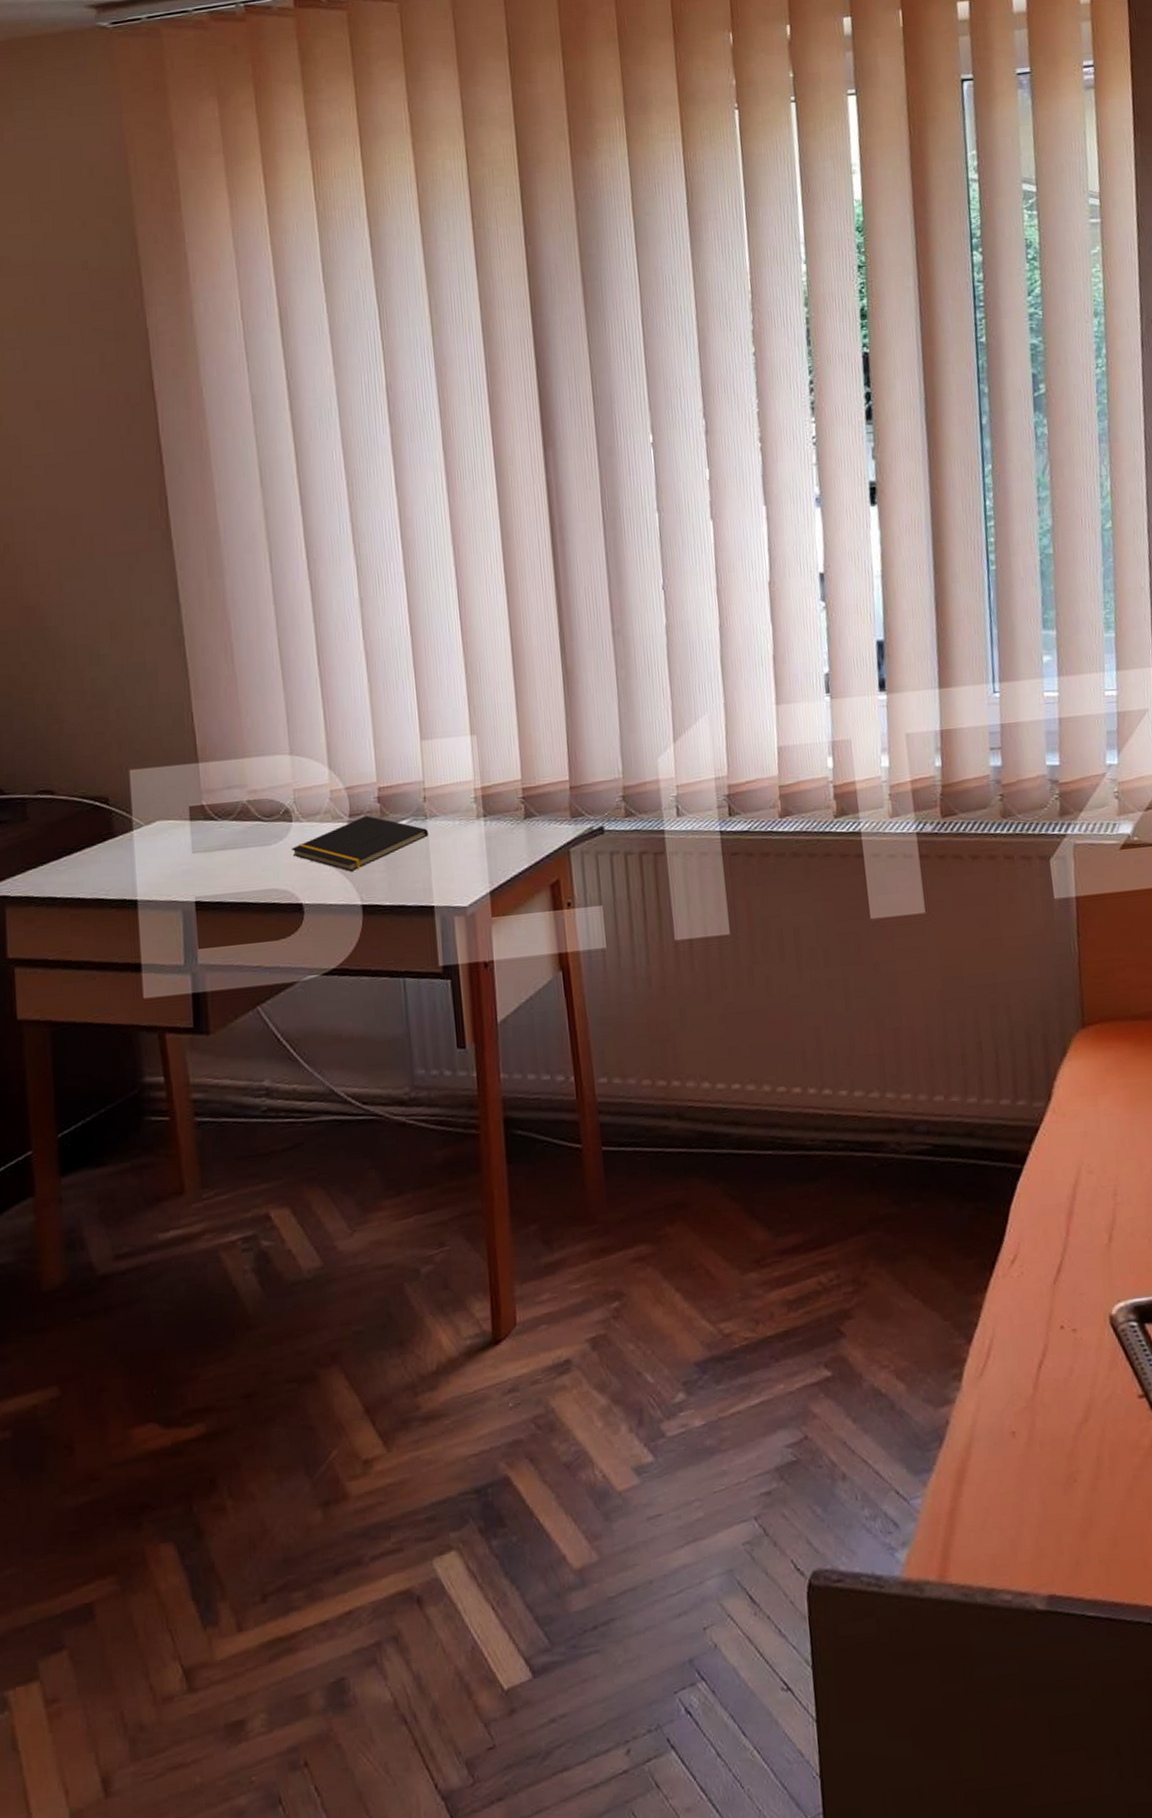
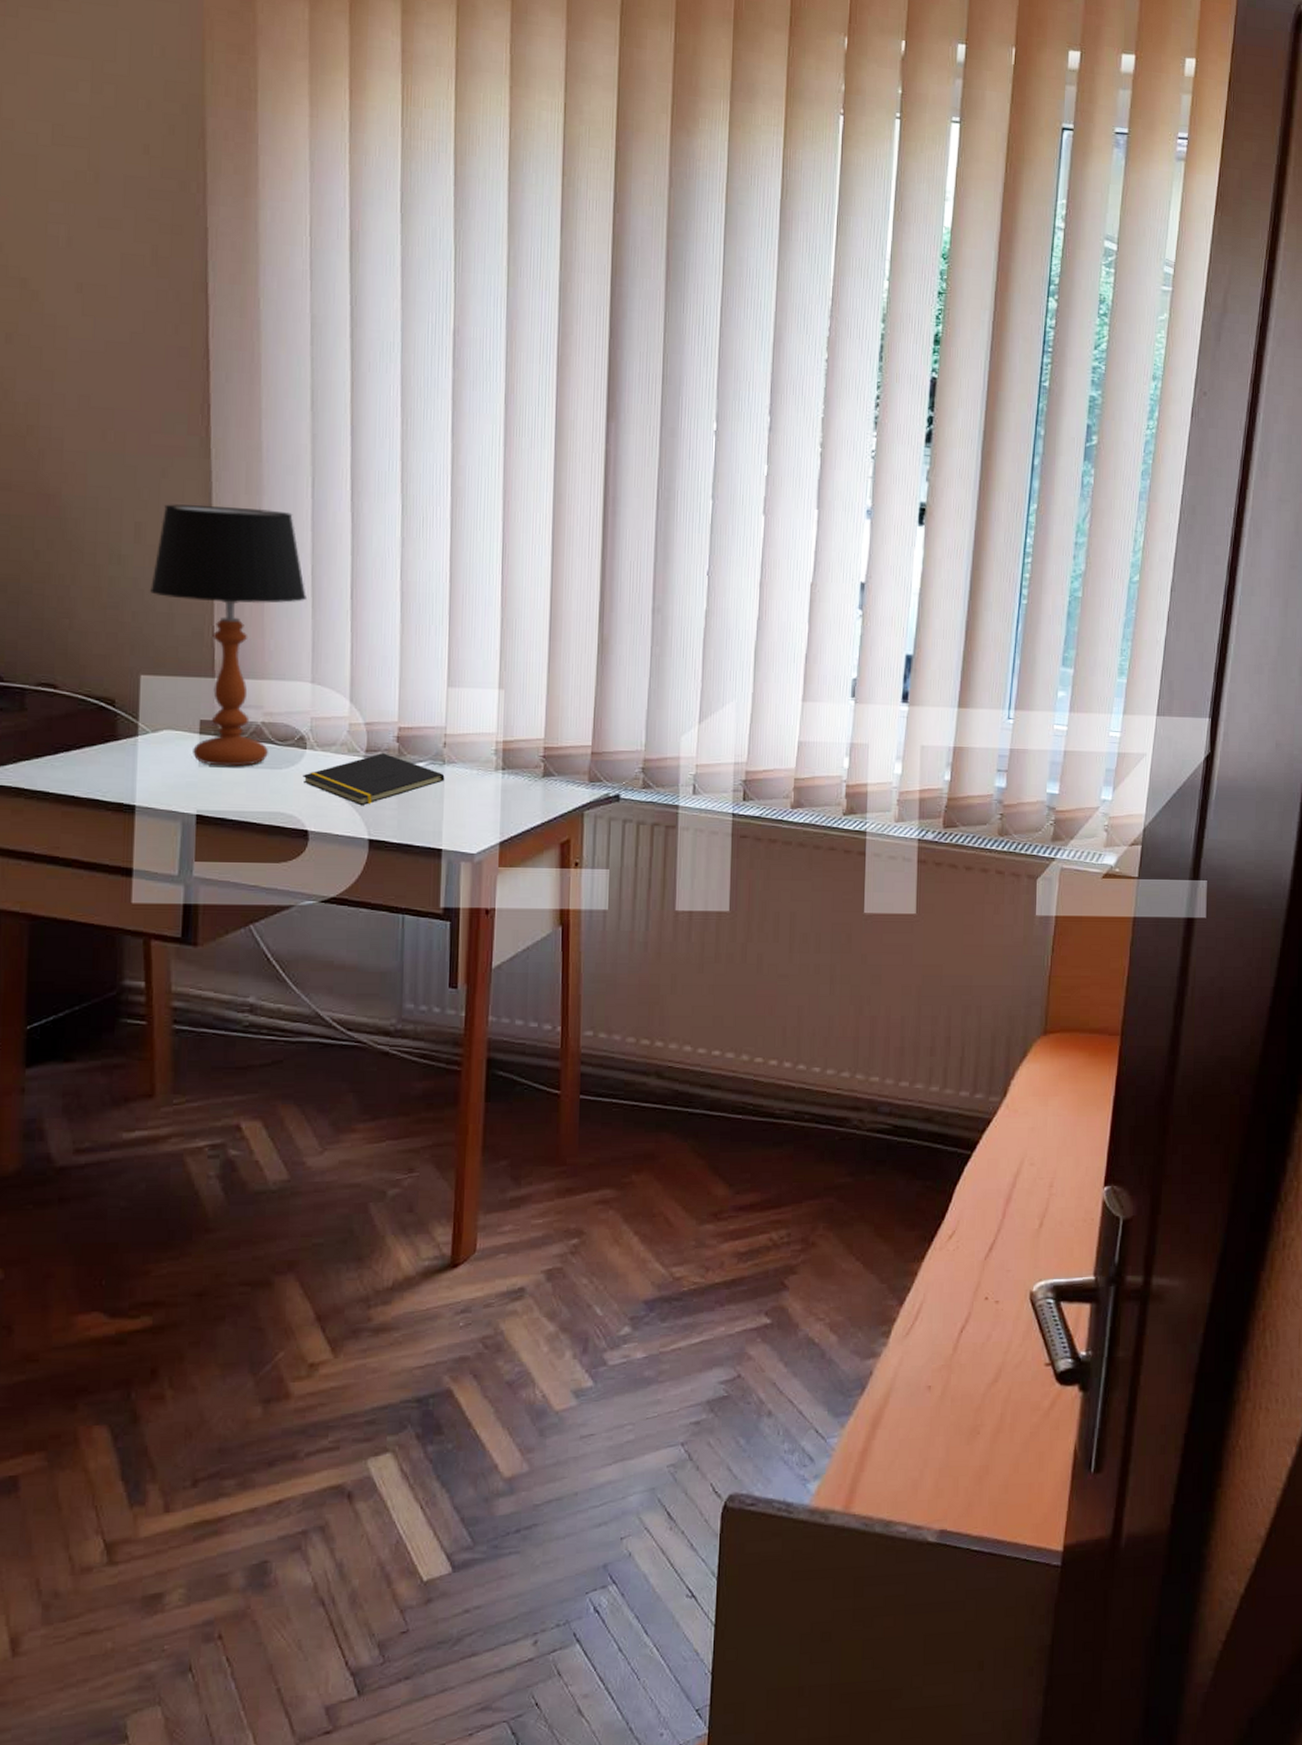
table lamp: none [130,589,277,851] -> present [150,504,308,767]

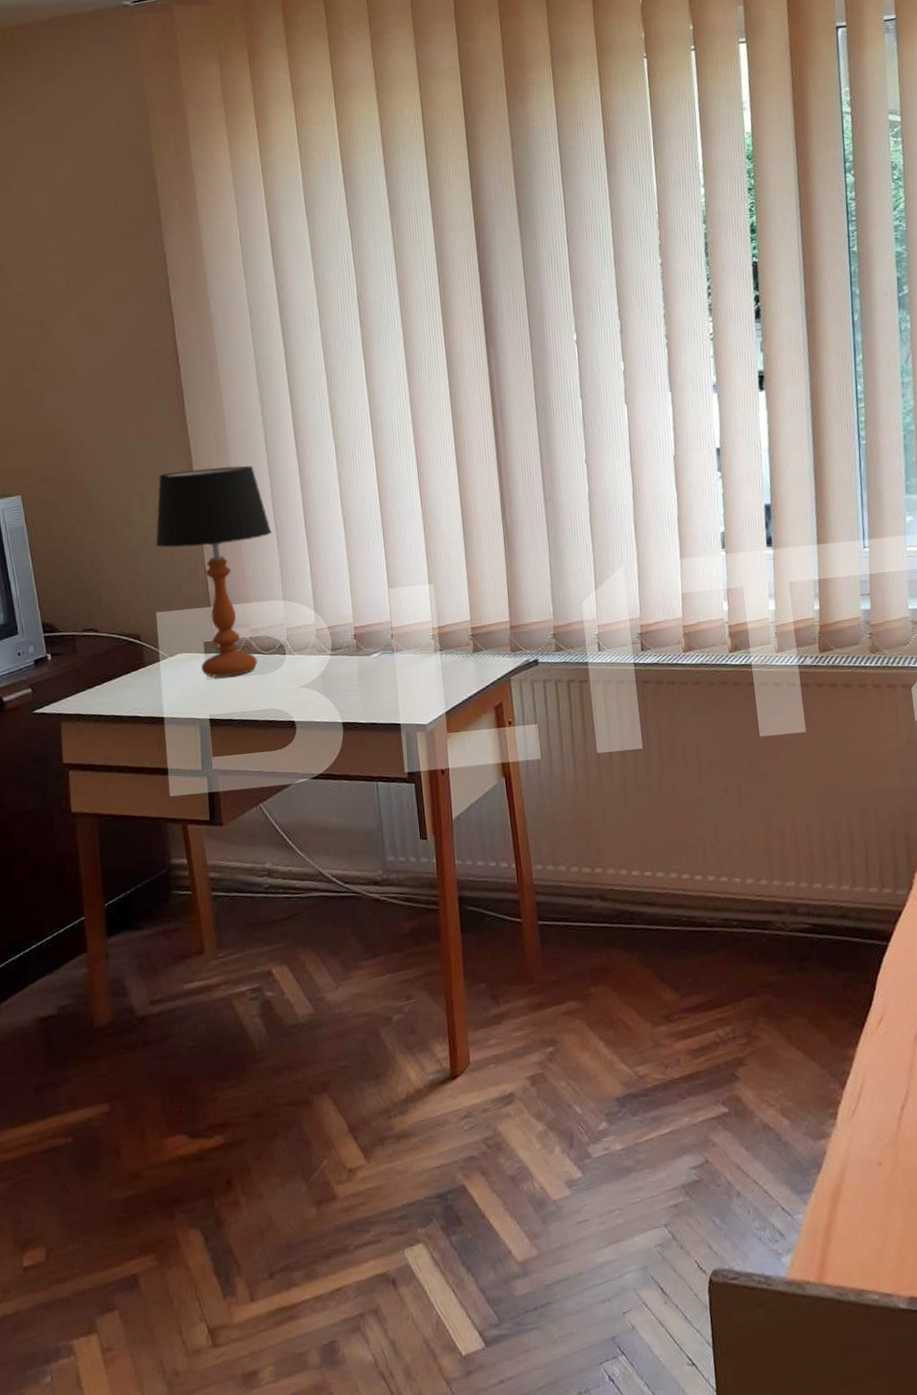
notepad: present [303,753,445,806] -> none [285,650,396,696]

